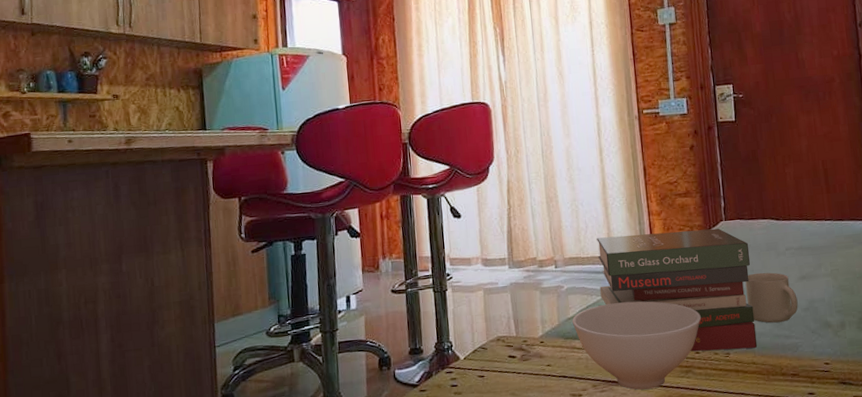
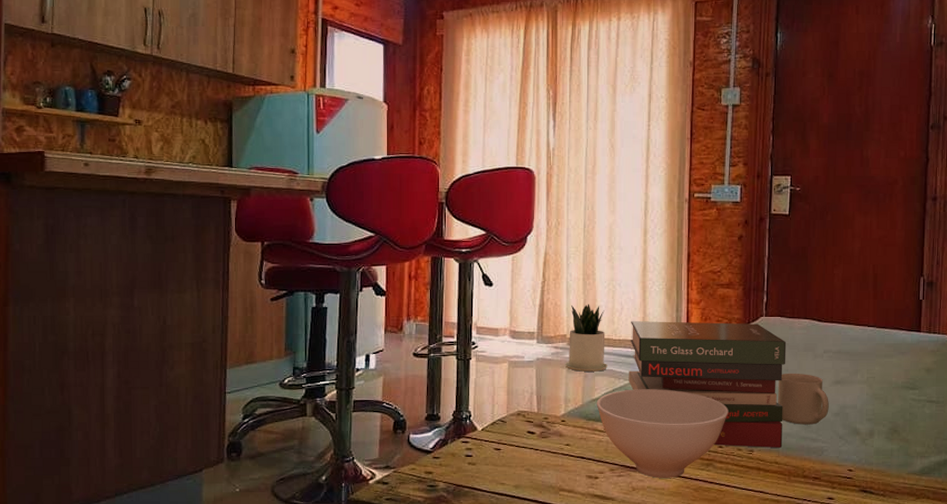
planter: none [537,225,580,292] -> present [564,303,608,372]

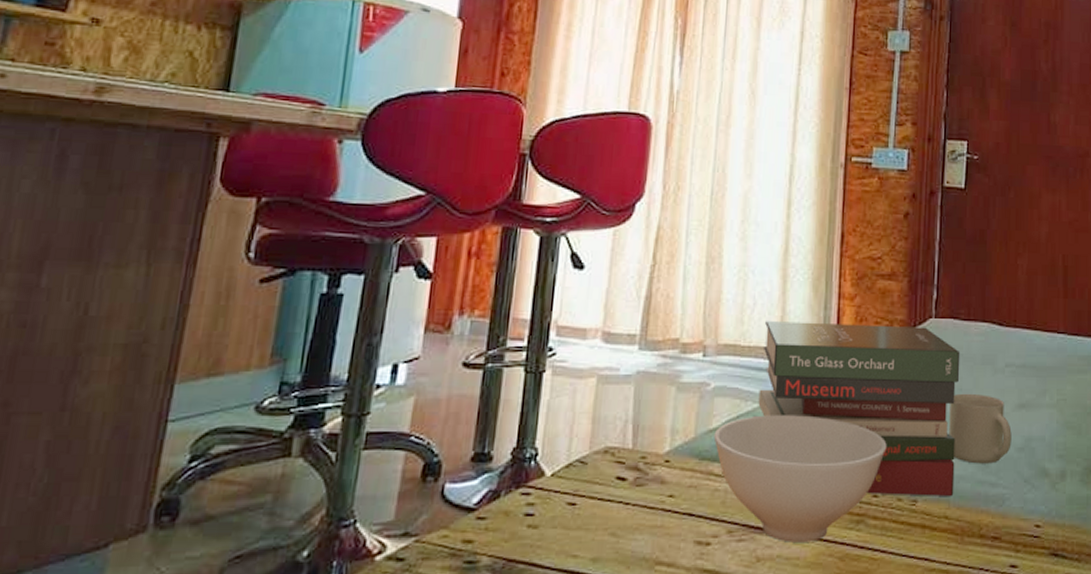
planter: present [564,303,608,372] -> none [674,296,733,390]

